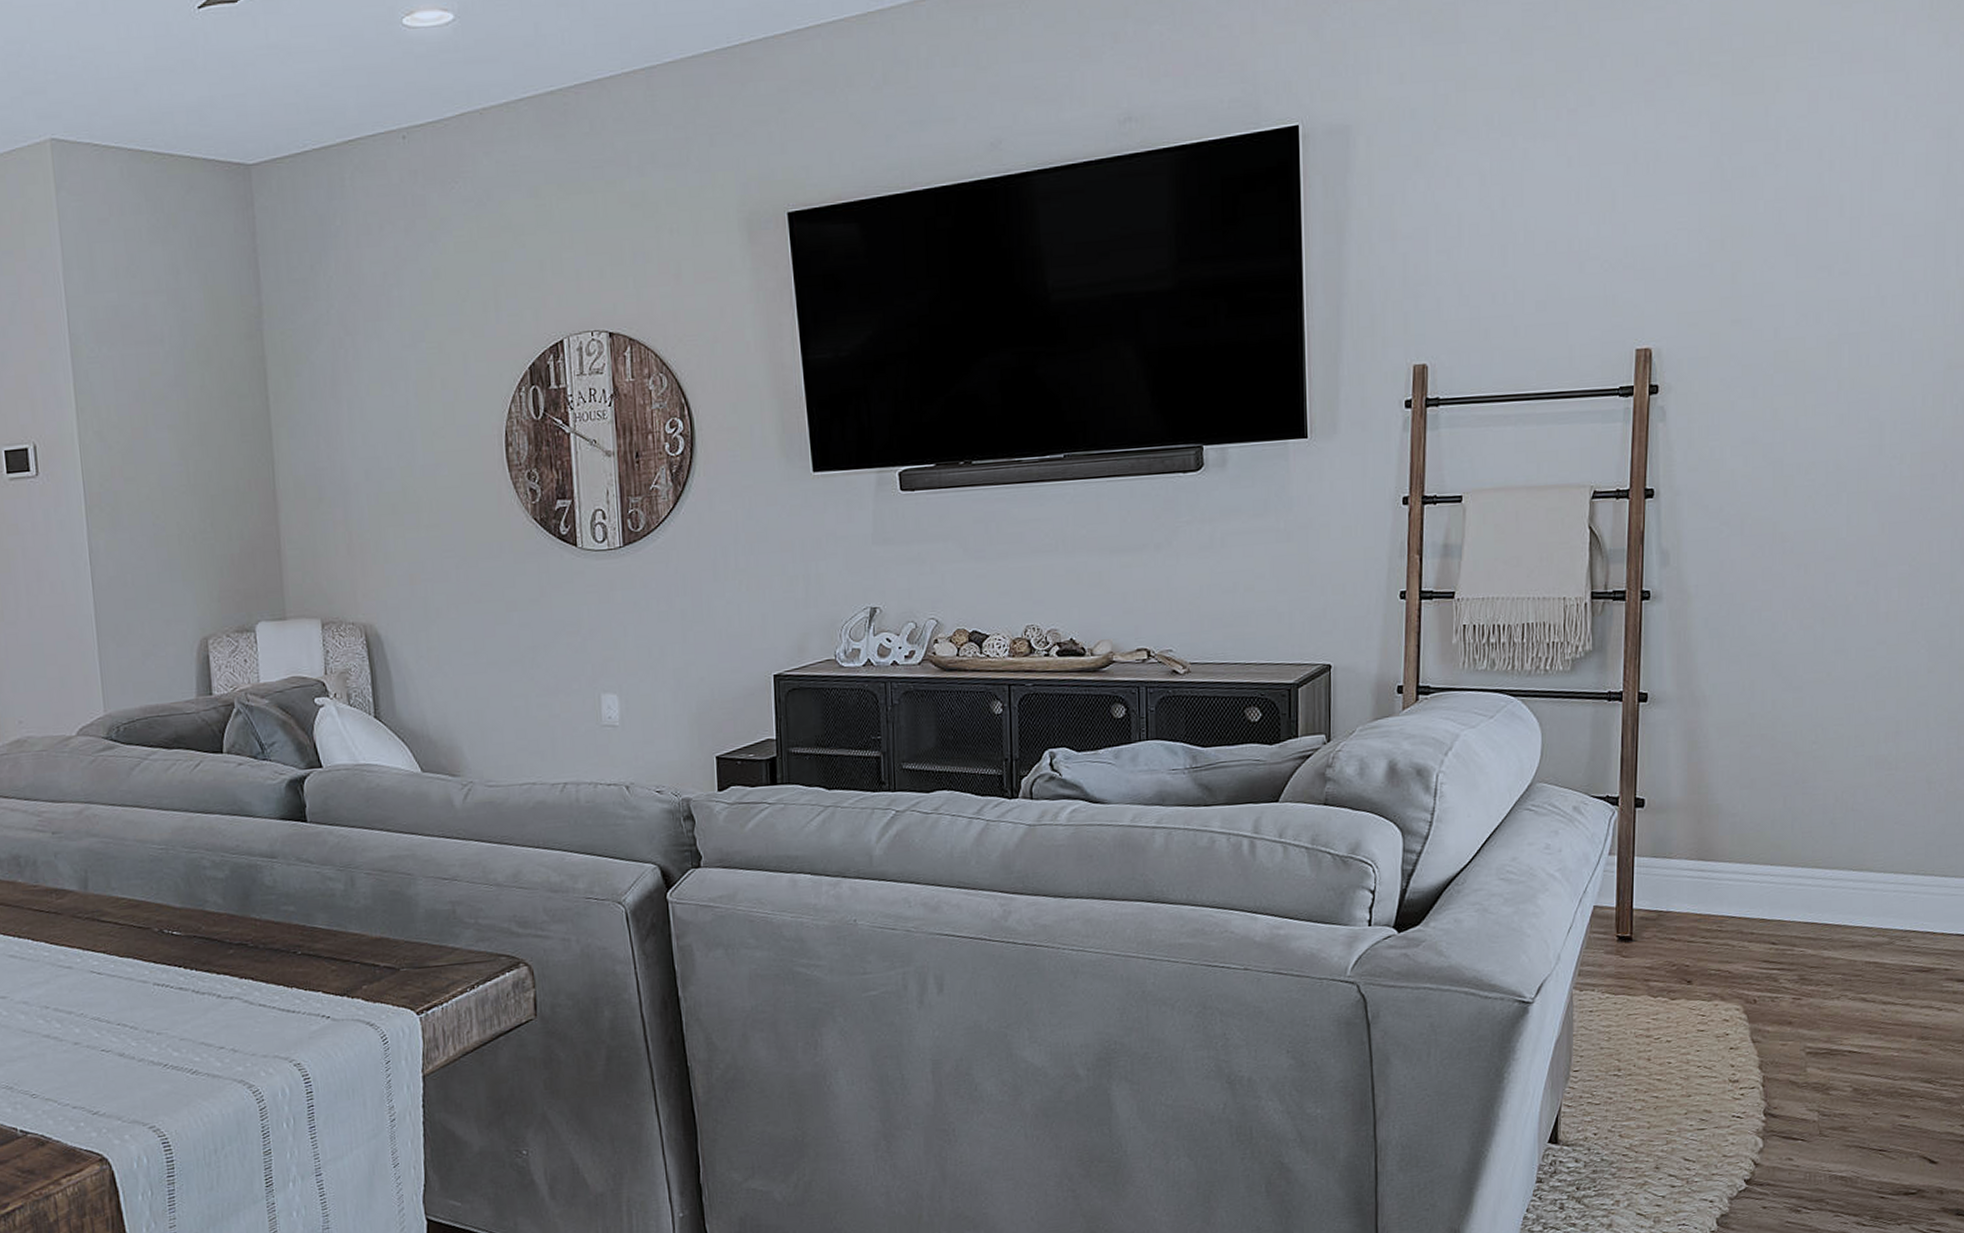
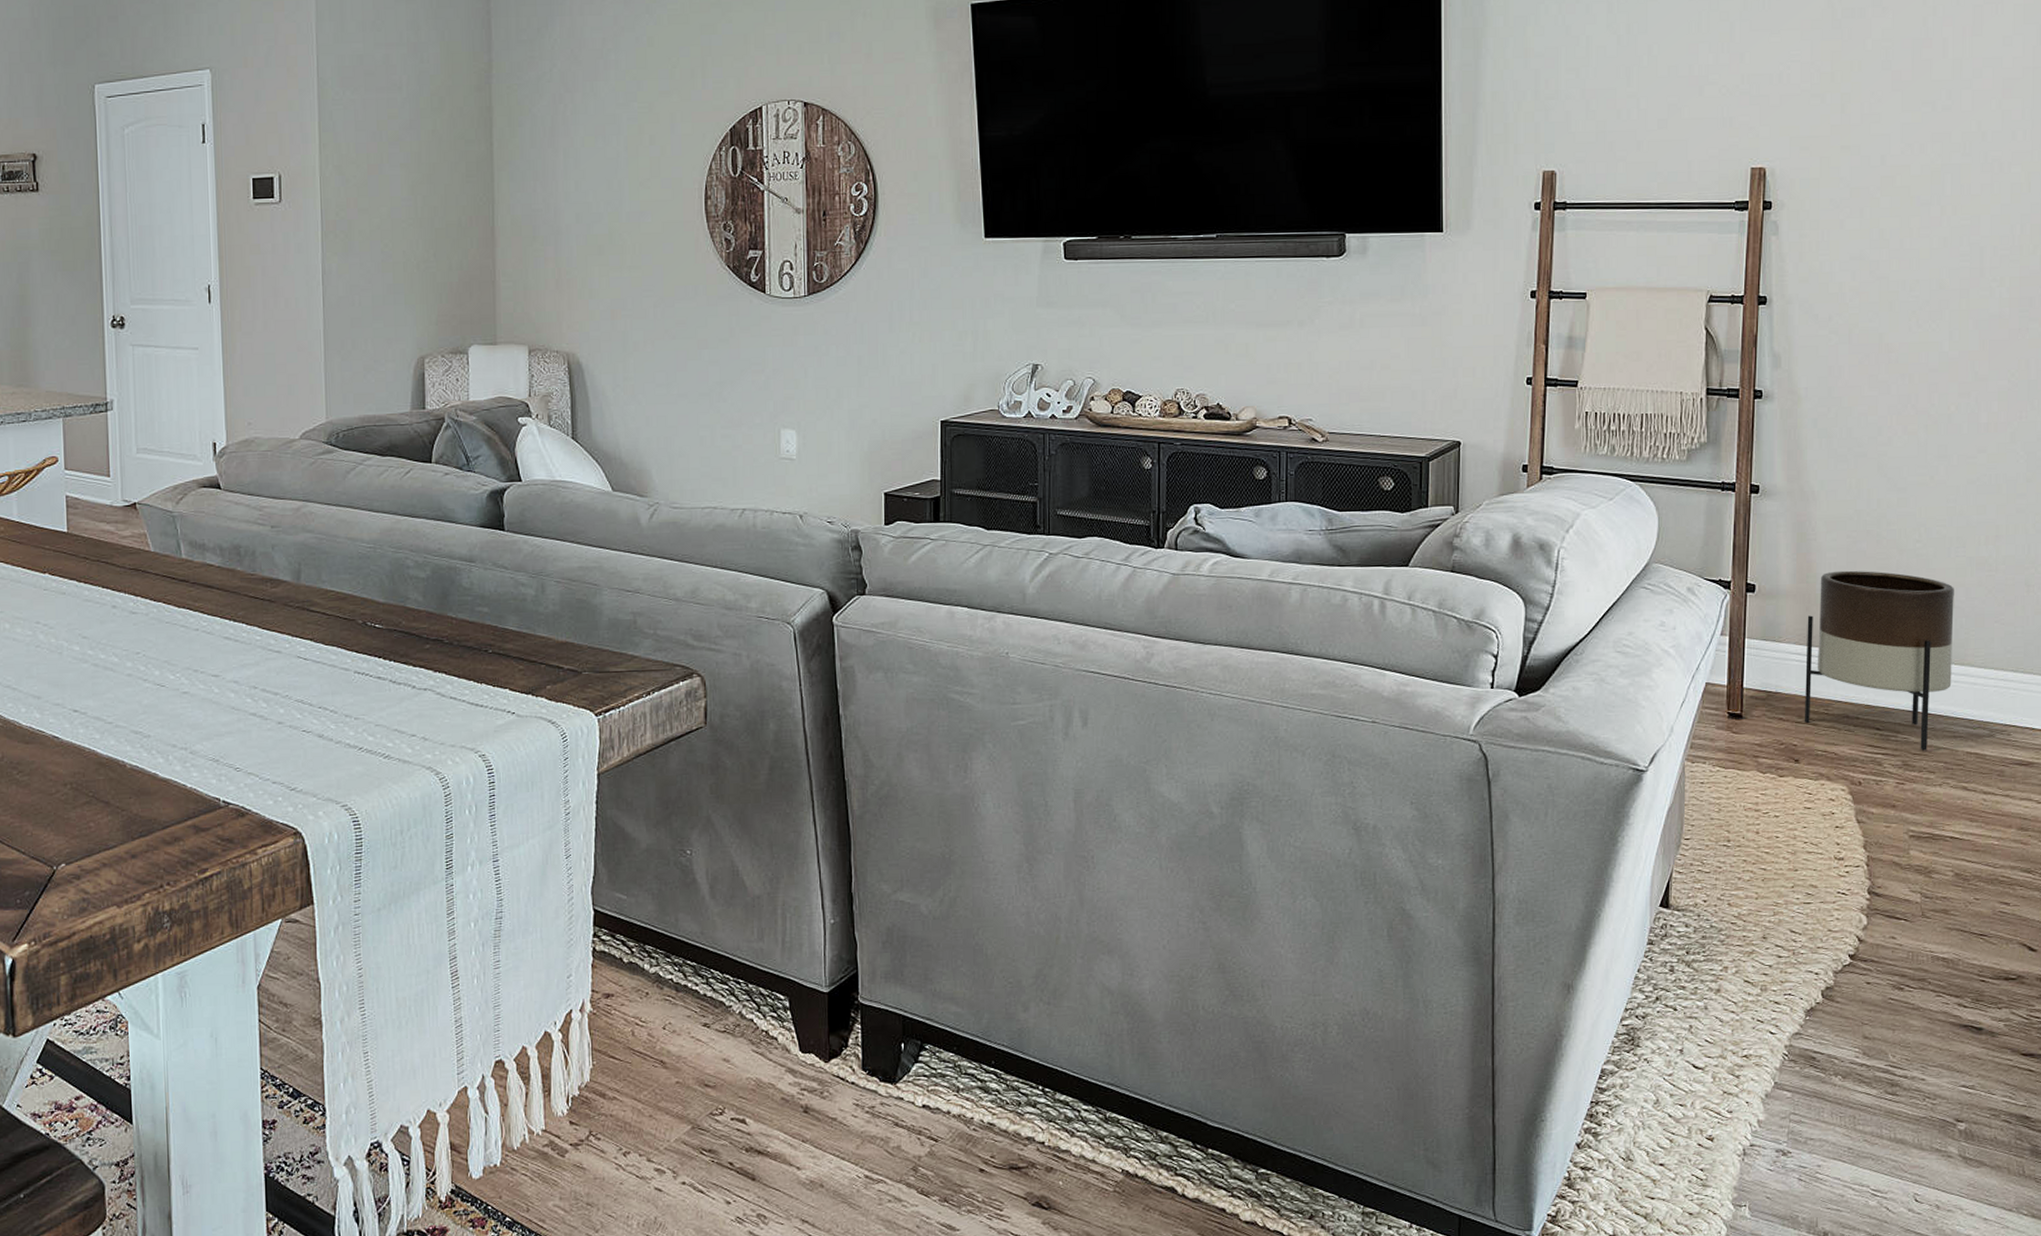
planter: none [1696,777,1852,963] -> present [1804,570,1954,751]

